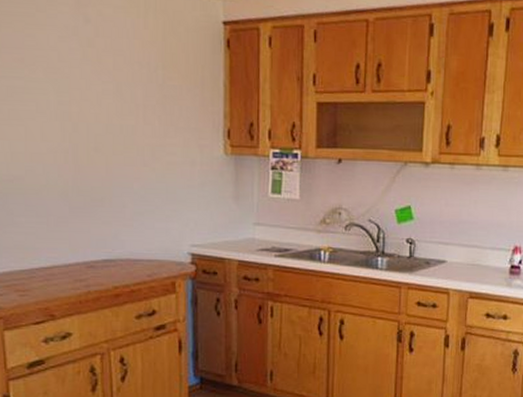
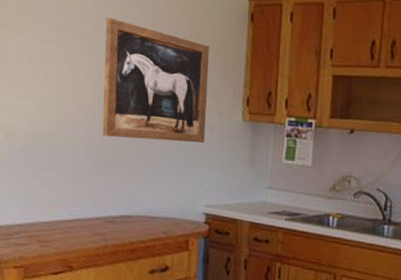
wall art: none [72,50,186,180] -> present [102,18,210,144]

